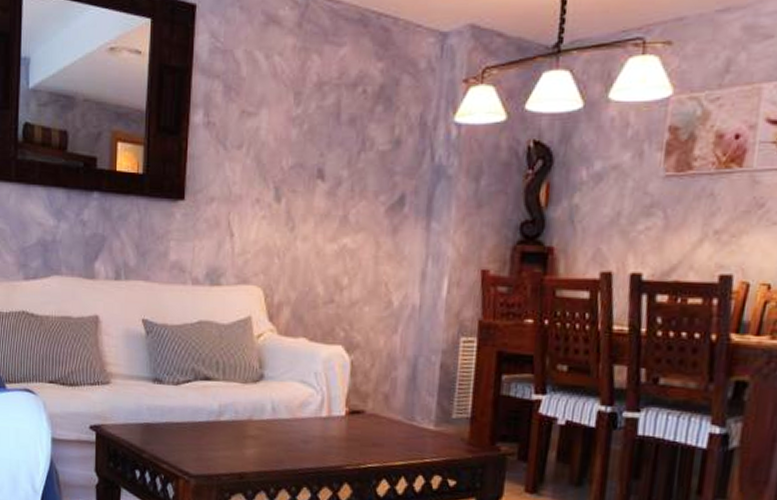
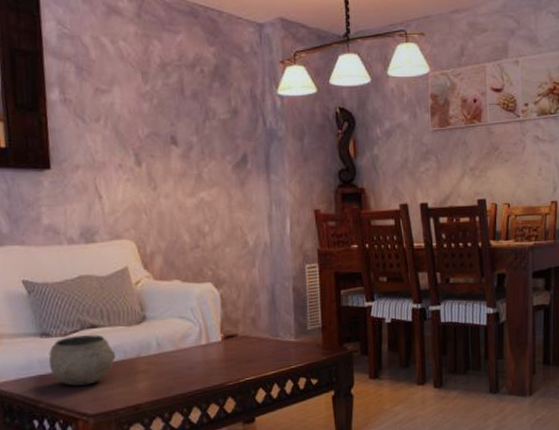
bowl: none [157,386,227,442] -> present [48,335,116,386]

